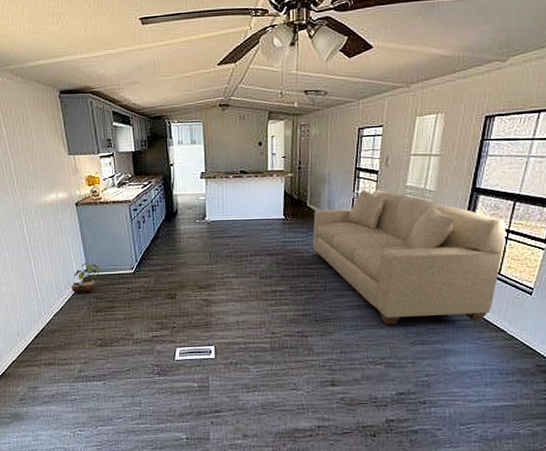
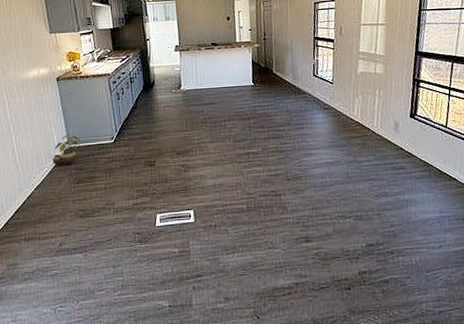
sofa: present [312,189,506,324] -> none [279,56,448,179]

